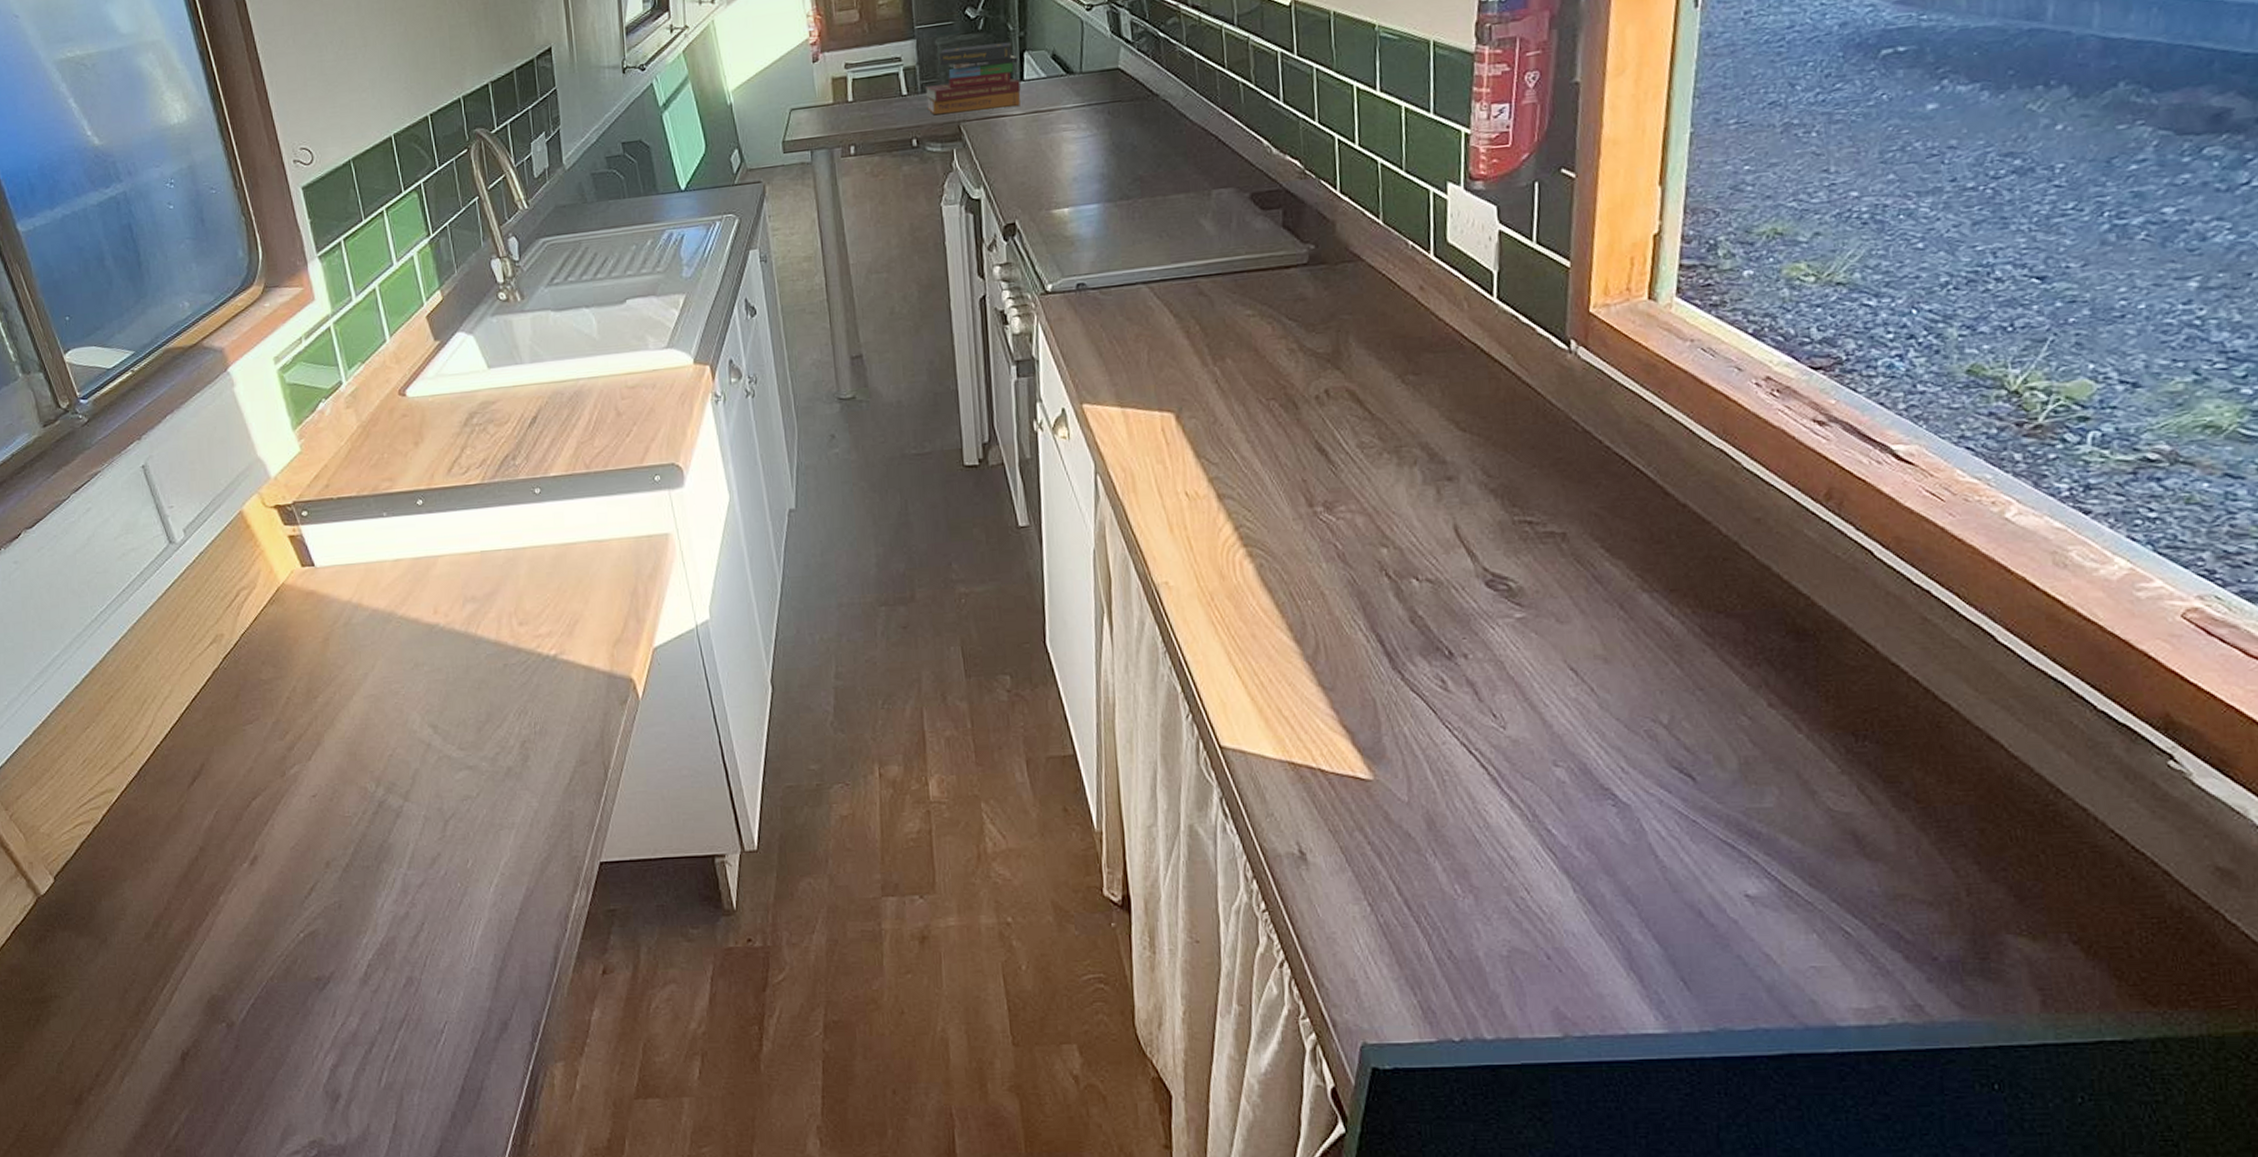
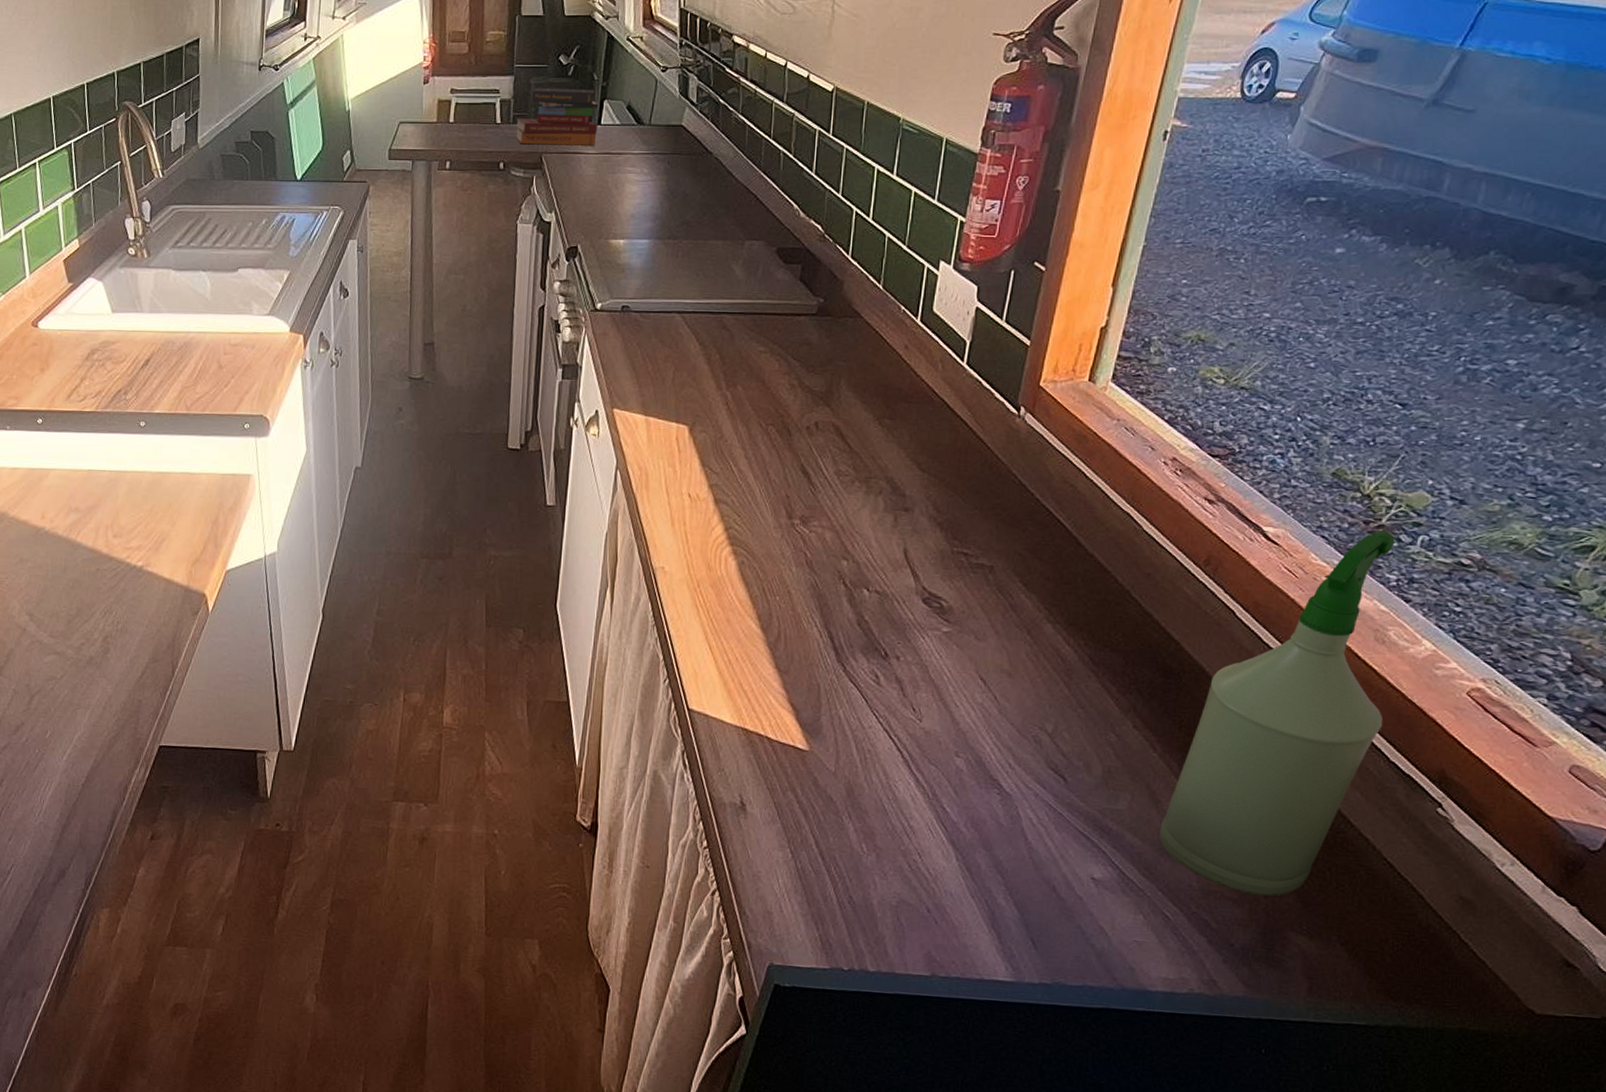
spray bottle: none [1821,431,2082,894] -> present [1159,531,1395,896]

